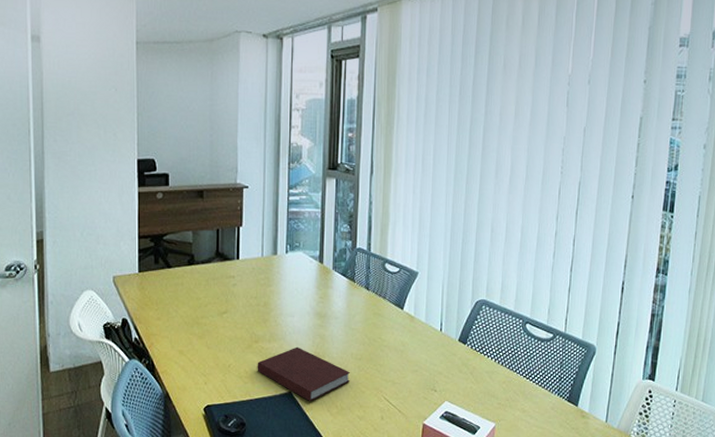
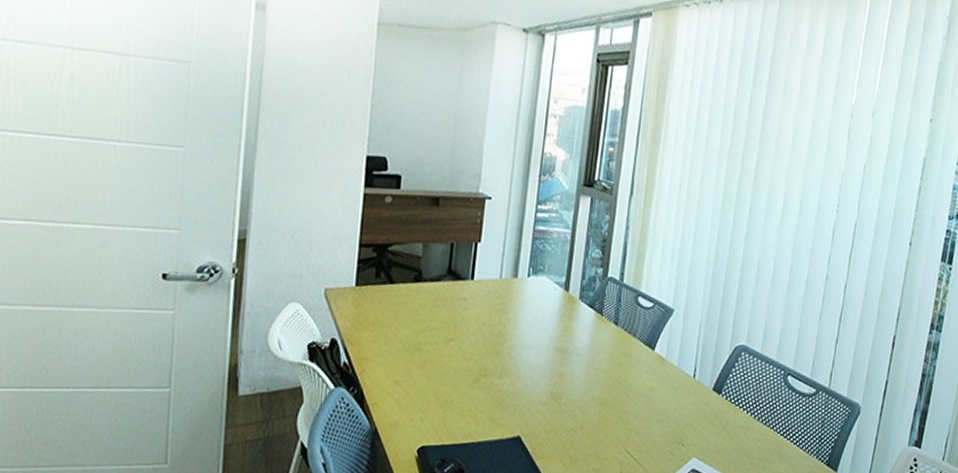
notebook: present [257,346,350,402] -> none [483,384,589,450]

